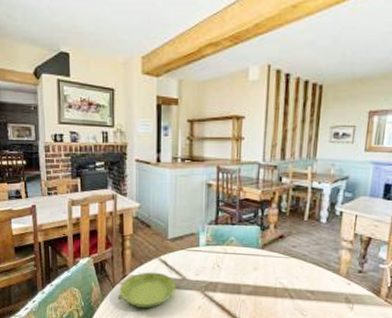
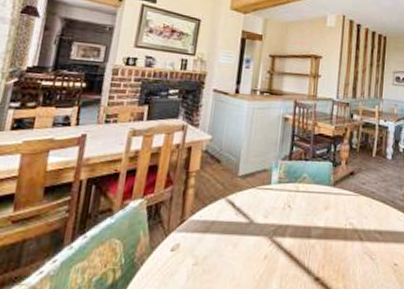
saucer: present [119,272,176,308] -> none [173,215,242,261]

